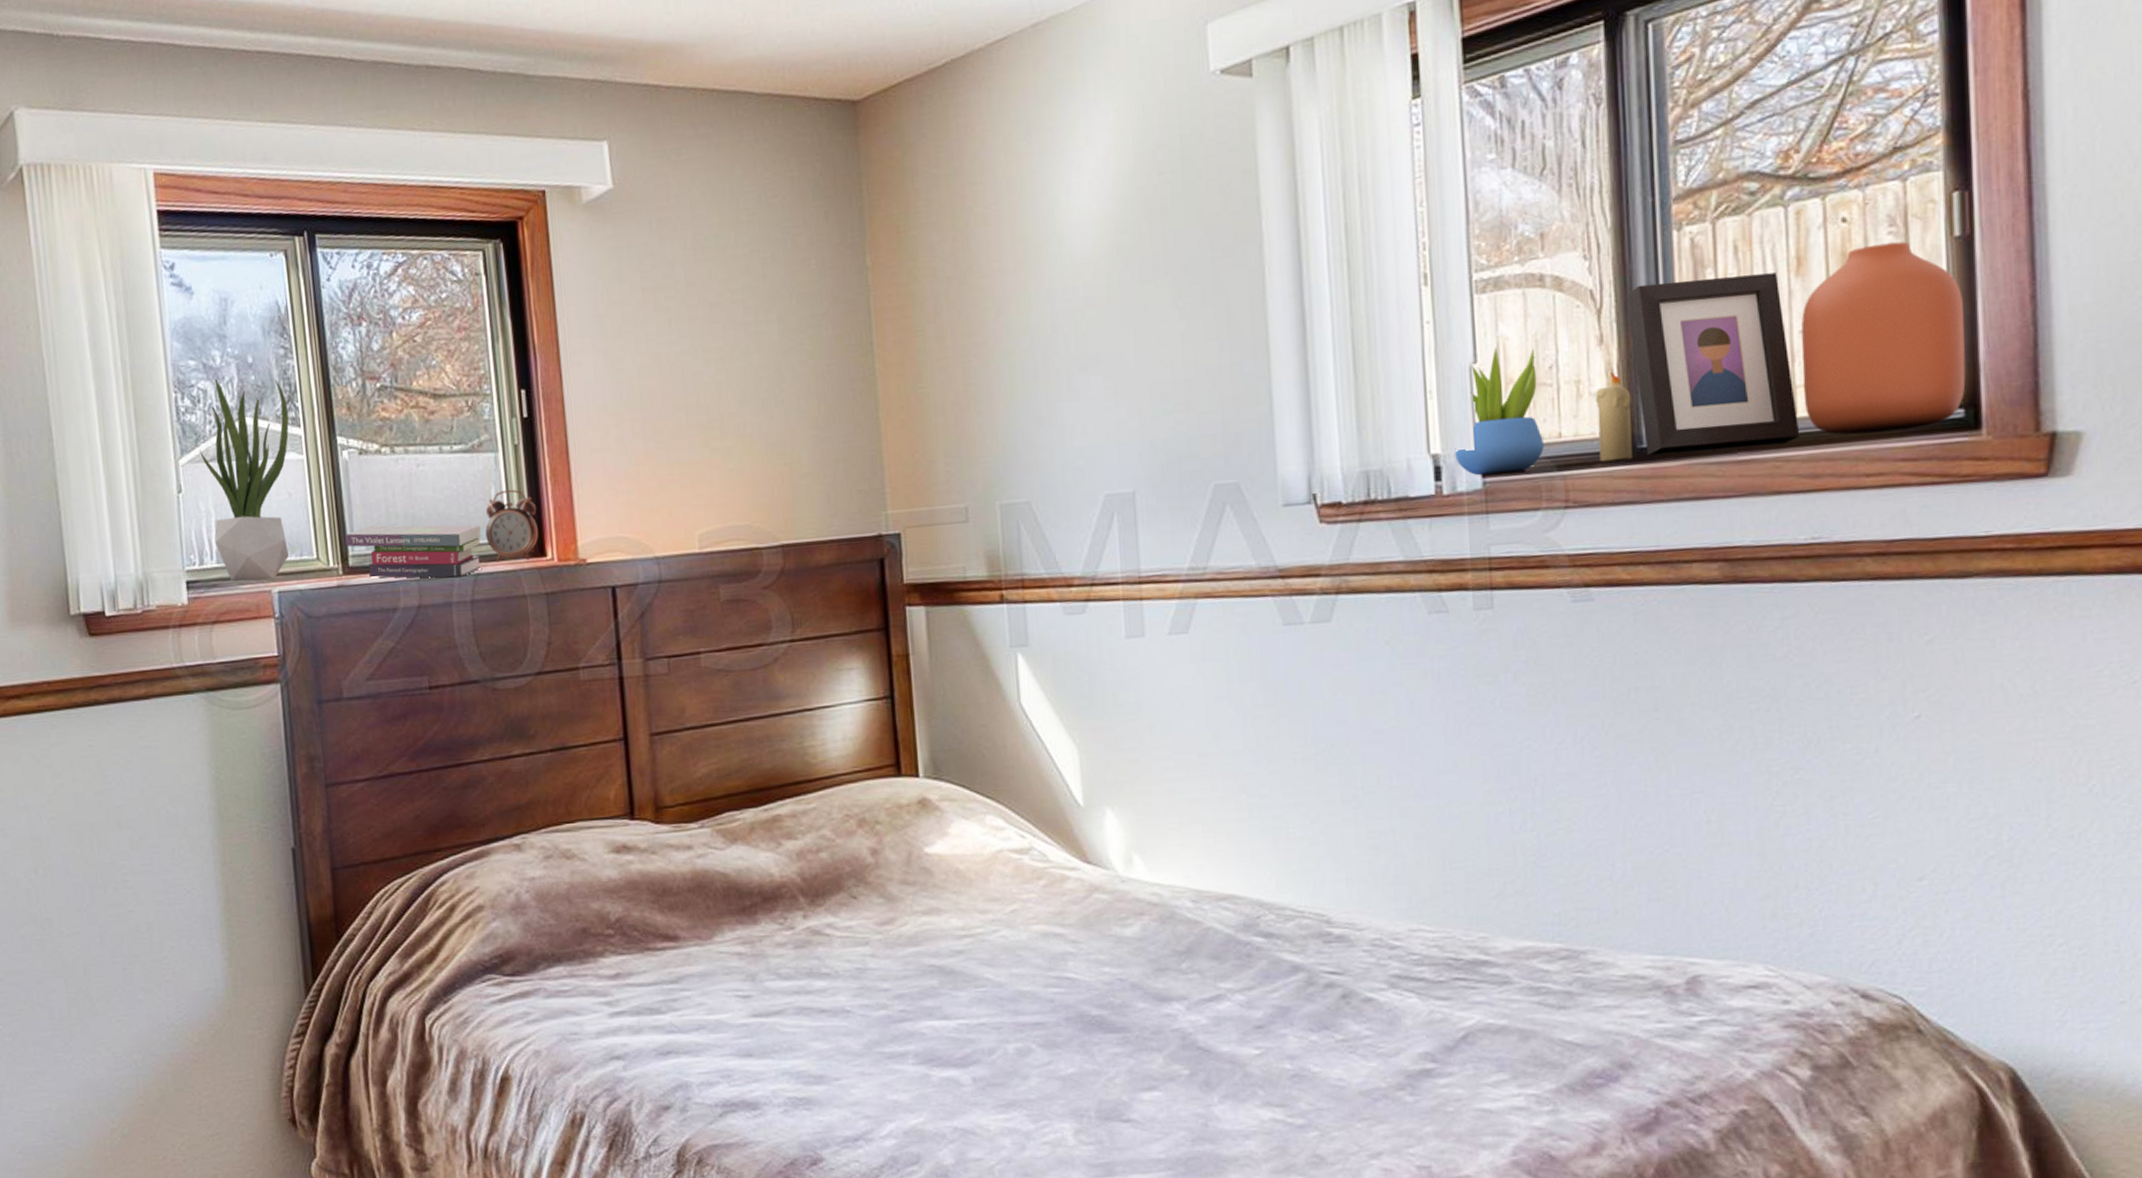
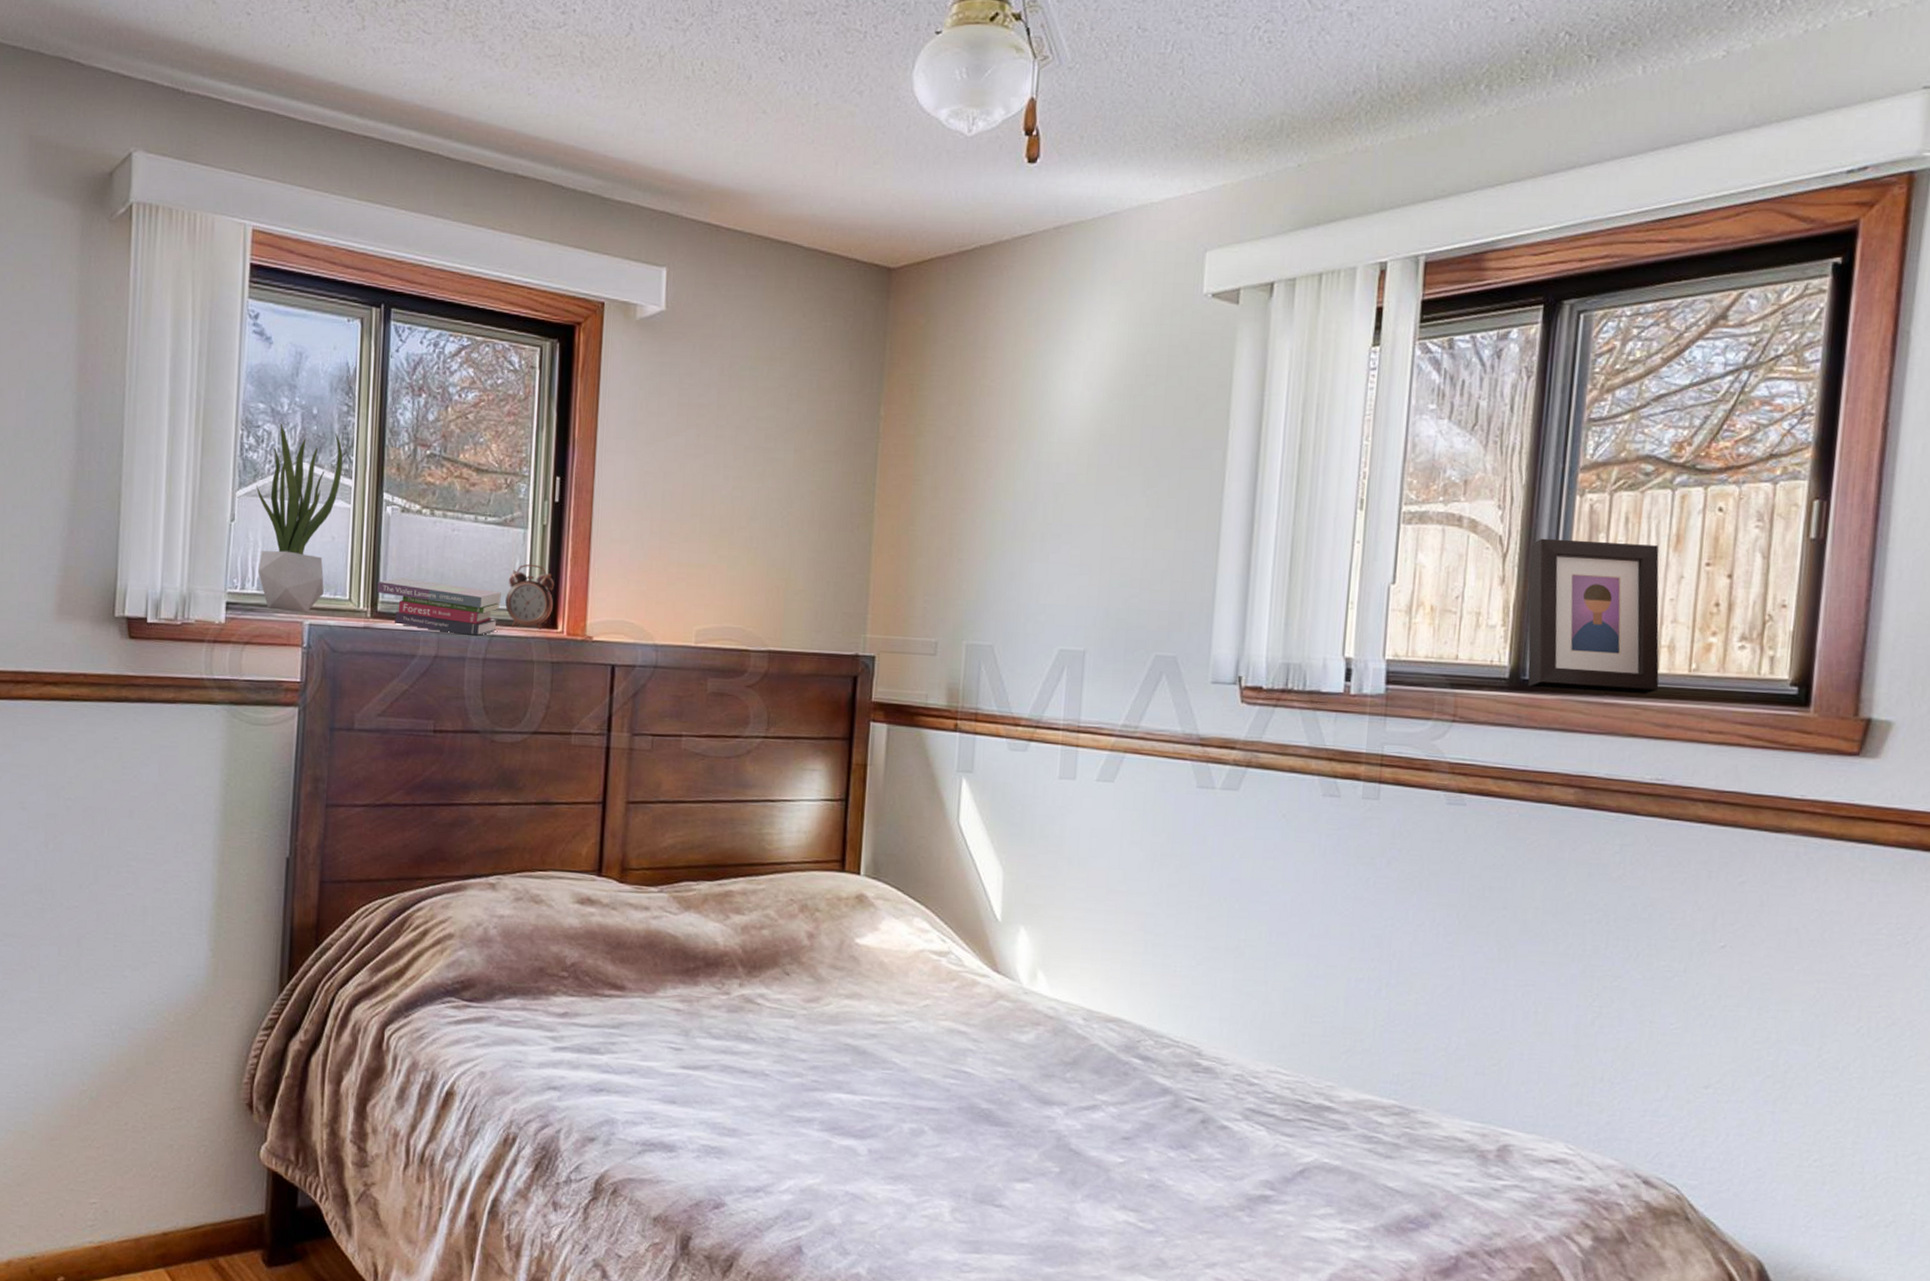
succulent plant: present [1455,347,1544,476] -> none [1365,572,1446,685]
candle: present [1595,371,1633,462] -> none [1487,609,1522,688]
vase: present [1801,241,1966,435] -> none [1666,534,1810,698]

